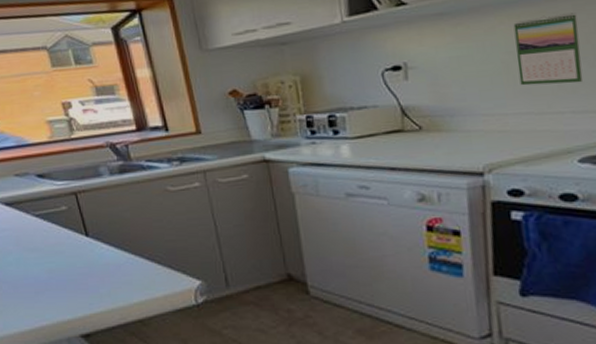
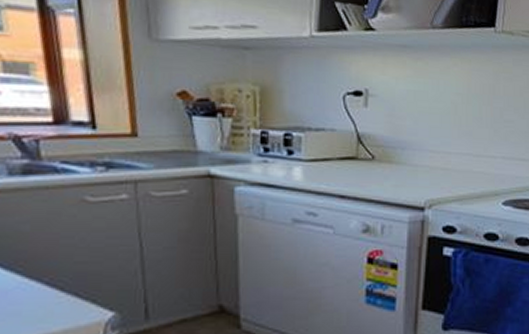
calendar: present [513,12,584,86] -> none [464,64,516,132]

